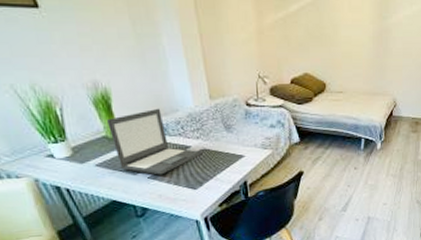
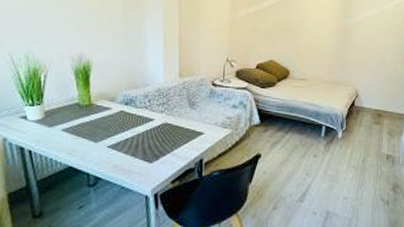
laptop: present [107,108,201,175] -> none [82,81,163,145]

